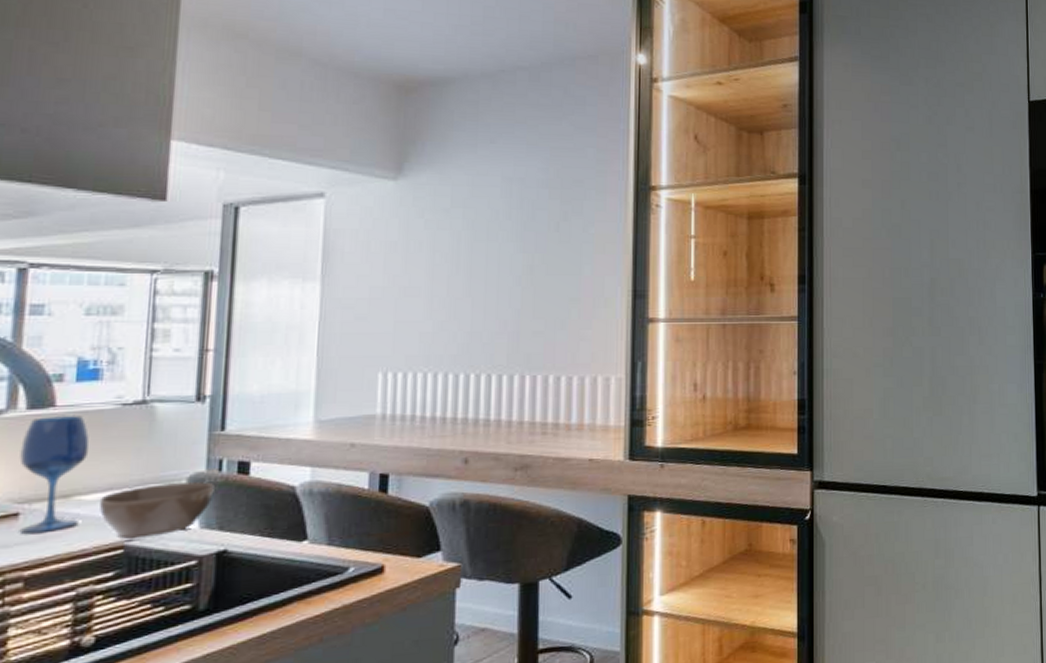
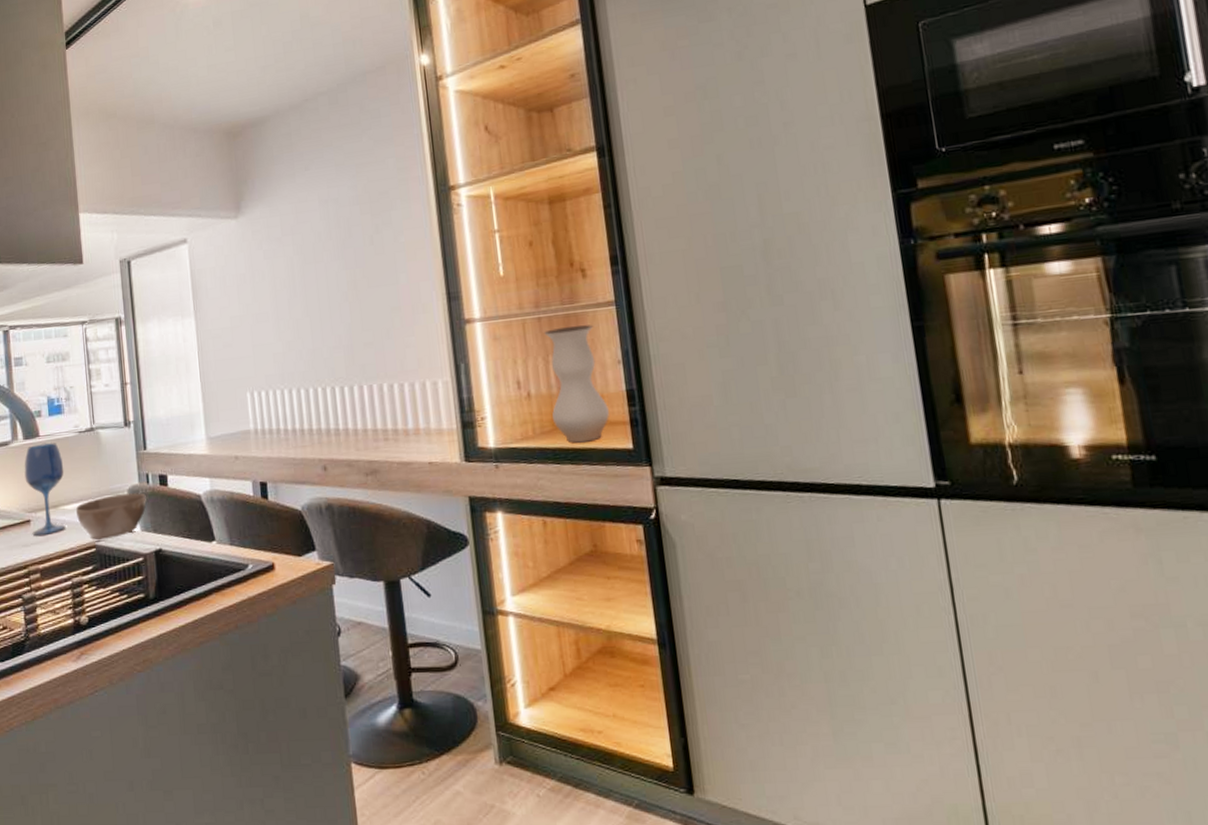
vase: none [725,336,780,446] -> present [544,324,610,443]

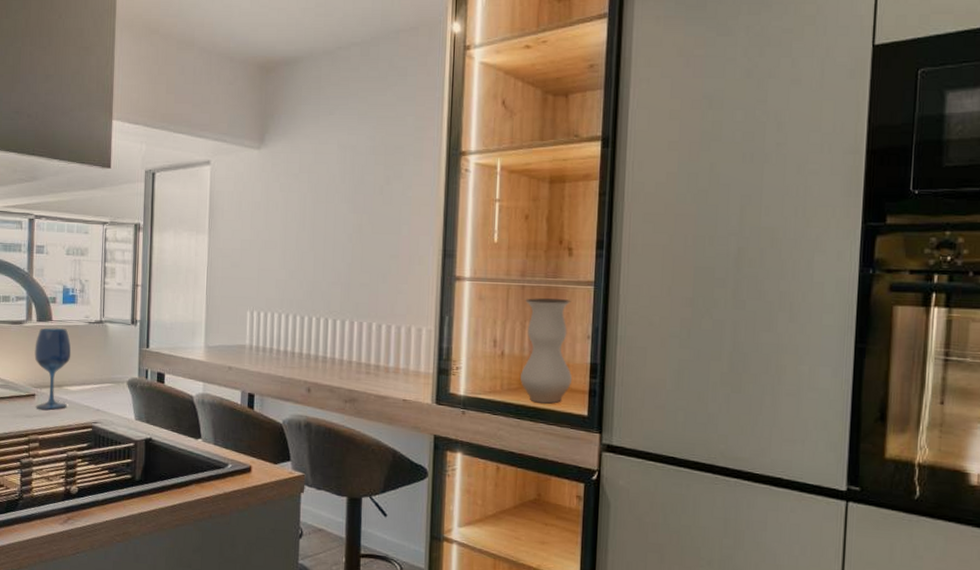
bowl: present [75,493,147,540] -> none [77,384,143,422]

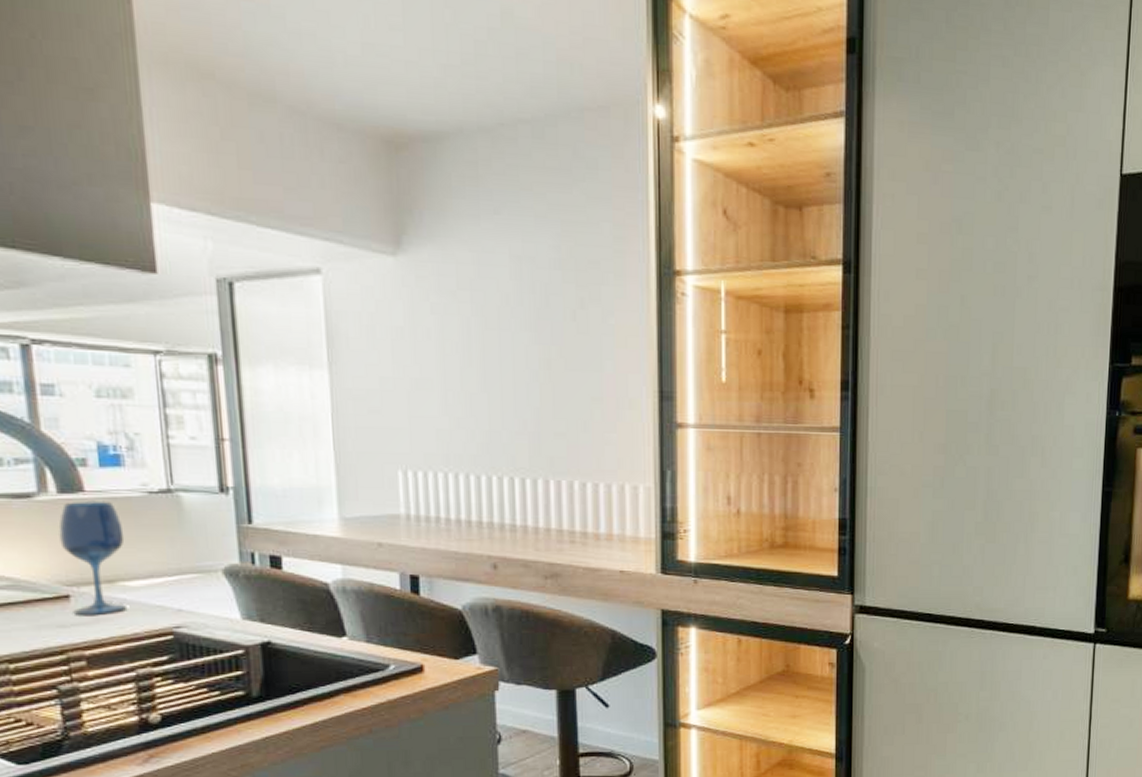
vase: present [520,298,573,404] -> none [761,447,820,566]

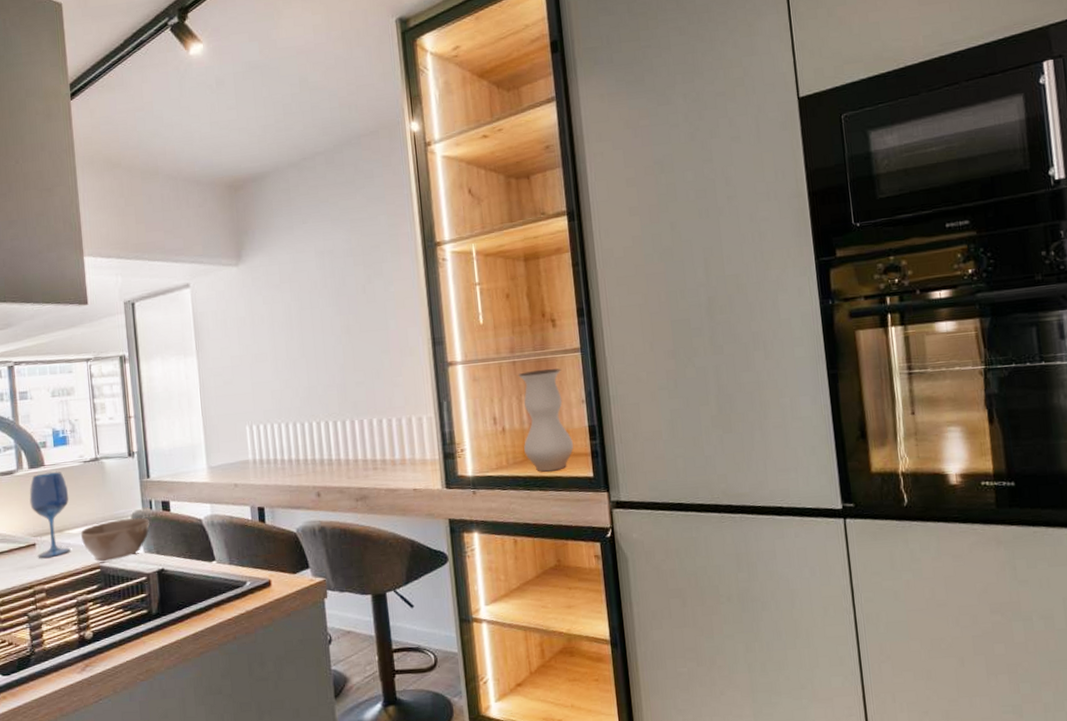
bowl: none [142,574,251,625] -> present [80,517,150,561]
vase: none [761,447,820,566] -> present [518,368,574,472]

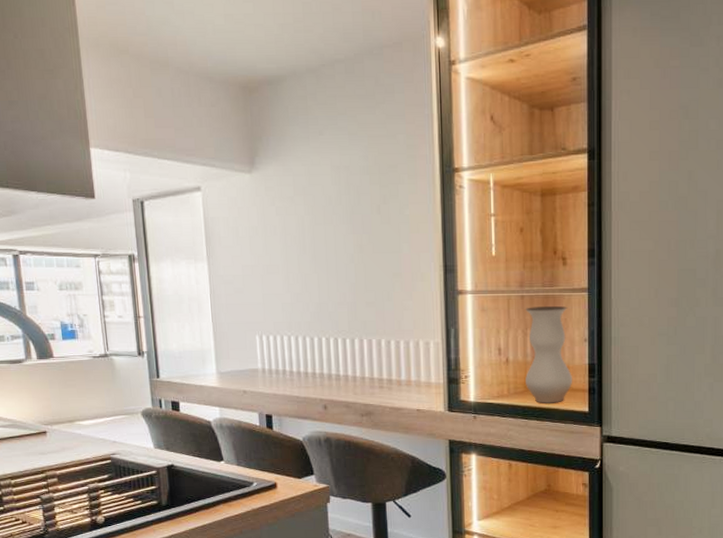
wineglass: present [29,472,71,558] -> none [38,365,82,445]
bowl: present [80,517,150,561] -> none [90,415,160,453]

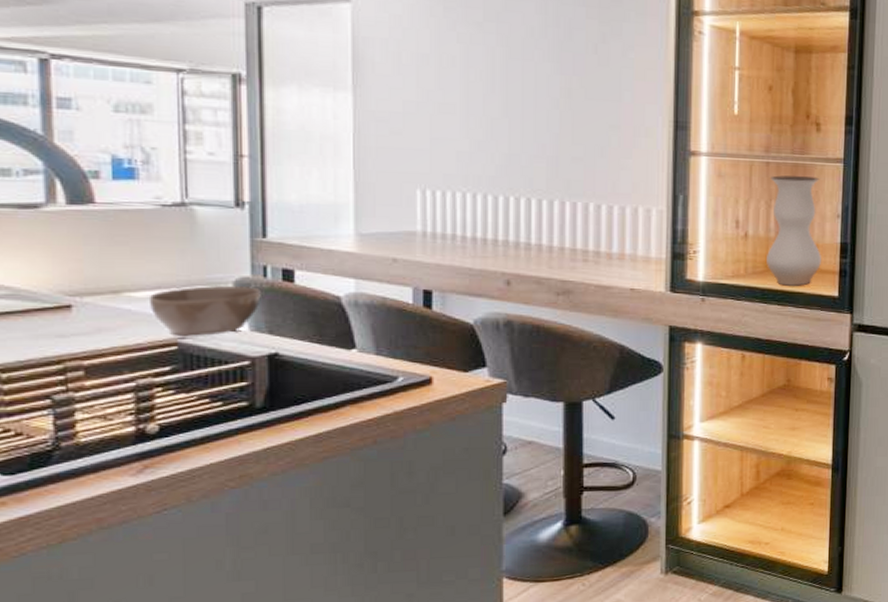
bowl: none [90,415,160,453] -> present [148,286,261,336]

